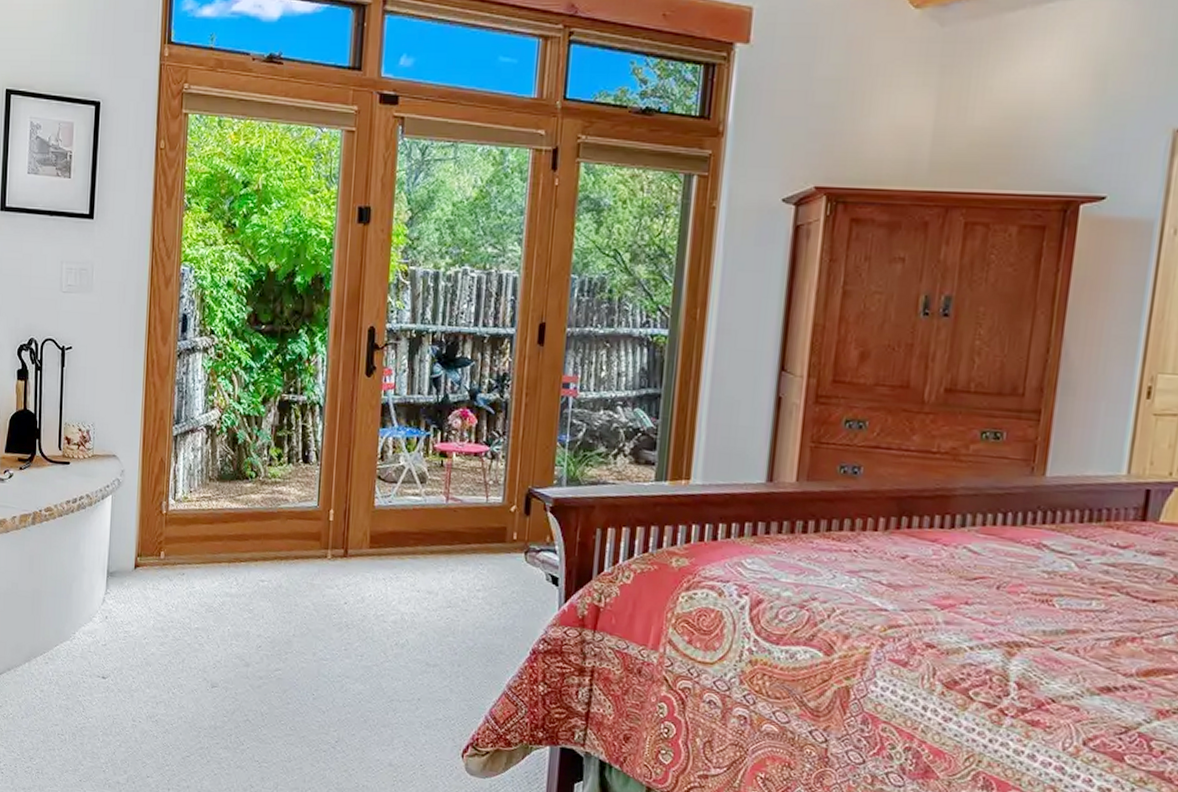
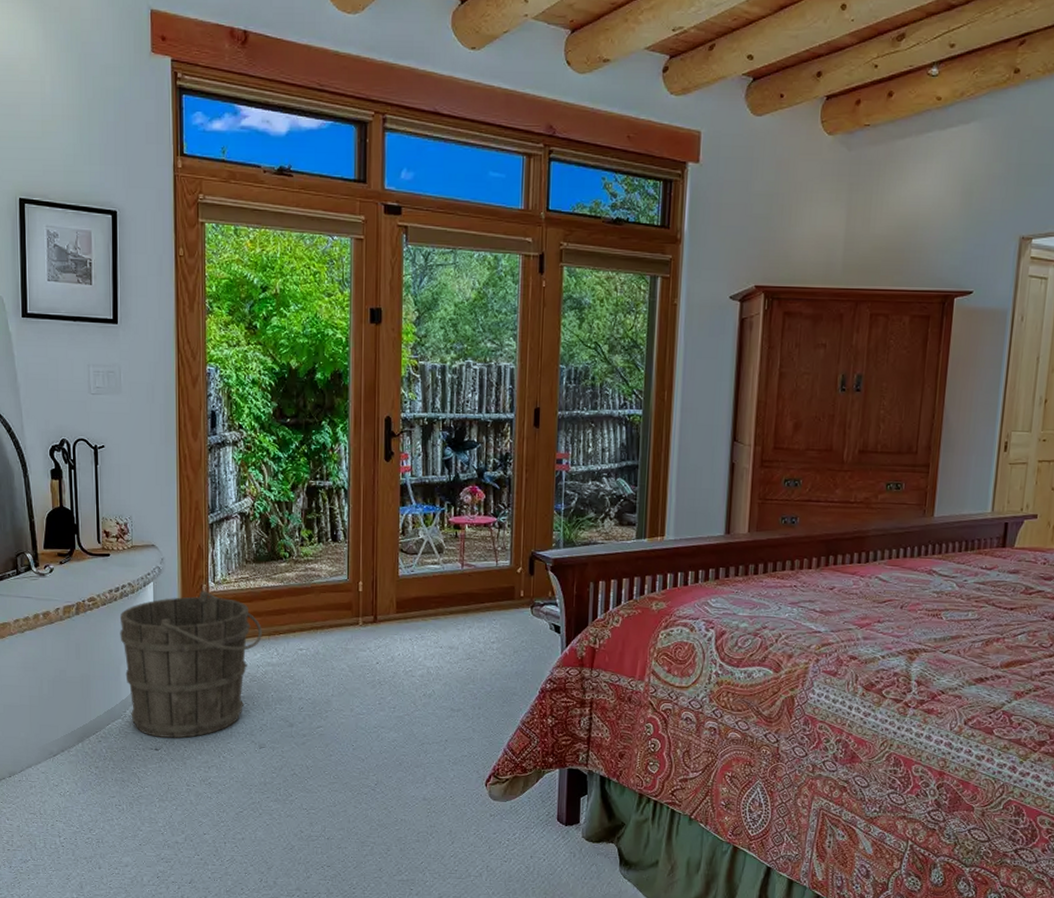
bucket: none [74,508,222,668] -> present [119,591,262,738]

